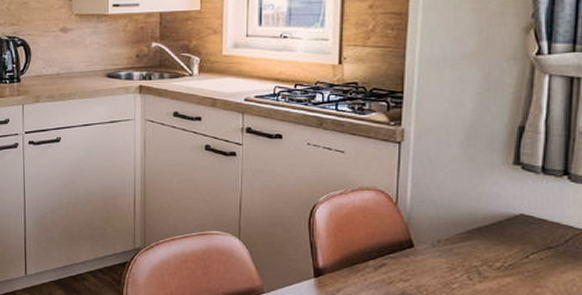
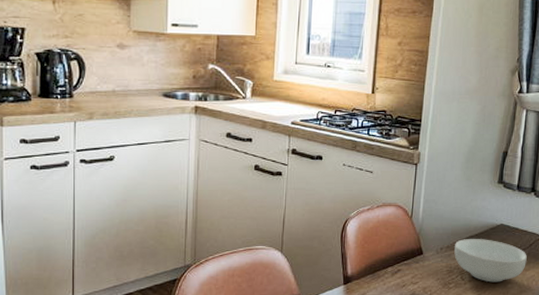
cereal bowl: none [457,231,562,285] -> present [454,239,527,283]

